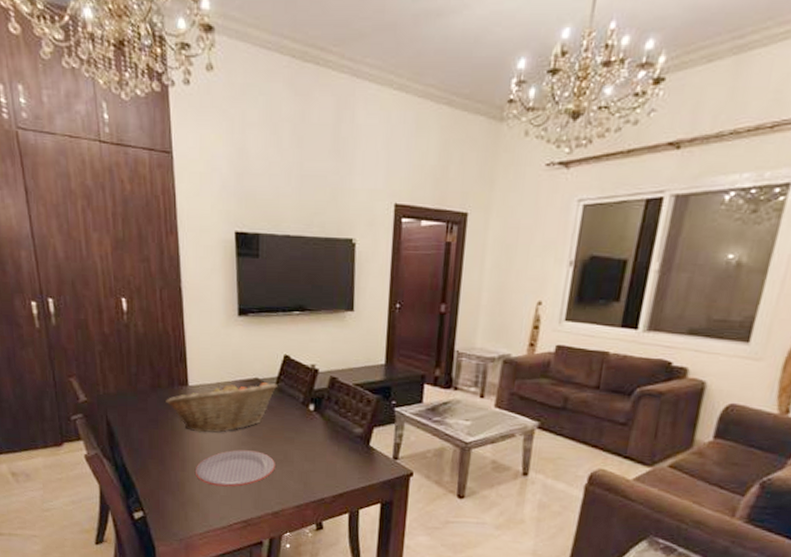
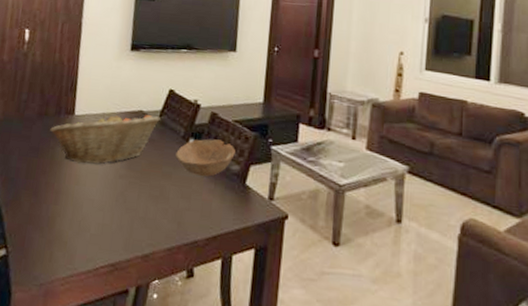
plate: present [195,449,275,487] -> none [67,183,151,225]
bowl: none [296,403,358,440] -> present [175,139,235,177]

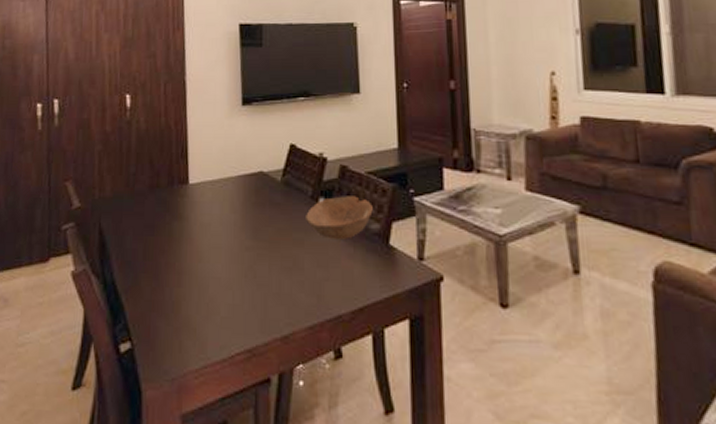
fruit basket: present [50,113,160,164] -> none [164,176,284,238]

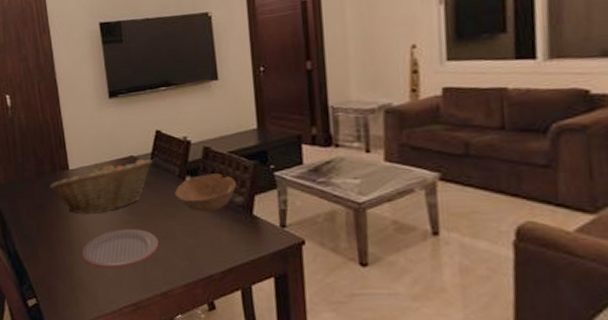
fruit basket: none [164,176,284,238] -> present [50,159,152,215]
plate: none [192,257,283,305] -> present [81,229,159,269]

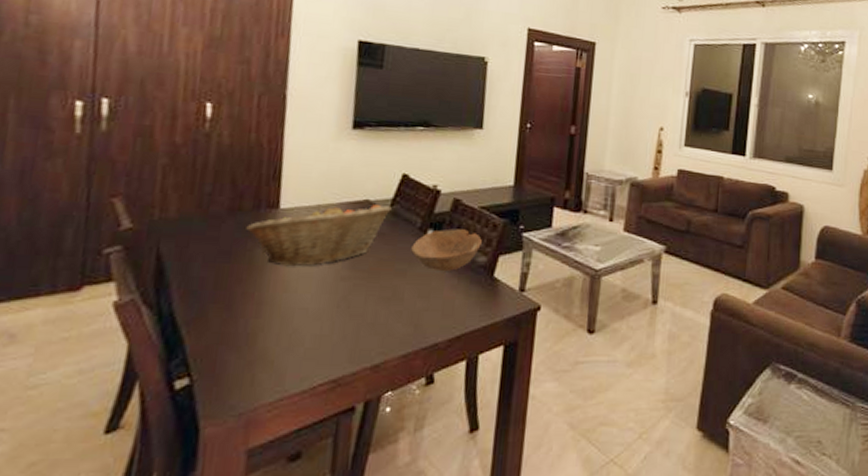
plate: present [81,229,159,269] -> none [273,287,381,336]

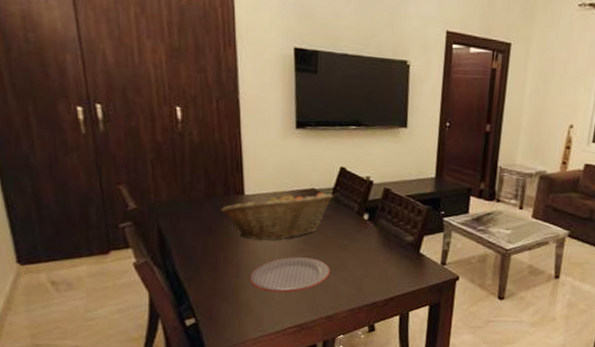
plate: none [273,287,381,336] -> present [249,257,330,293]
bowl: present [411,229,482,271] -> none [351,213,409,247]

